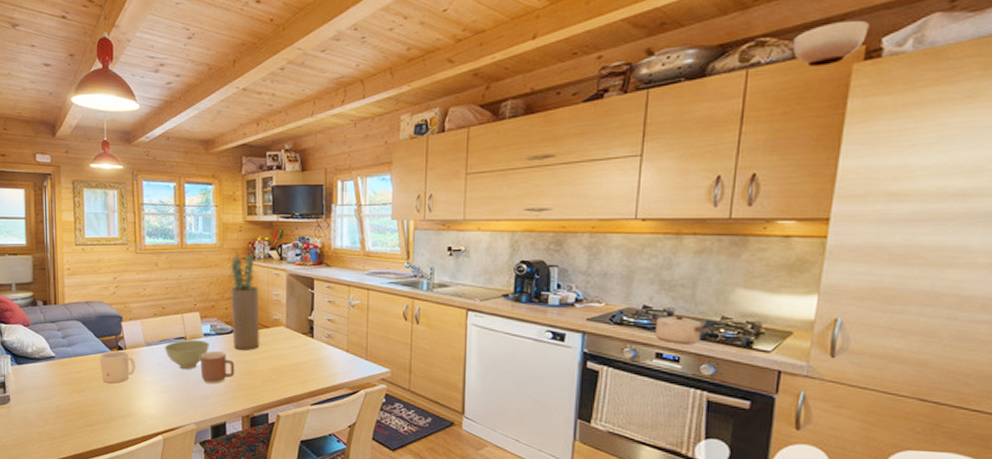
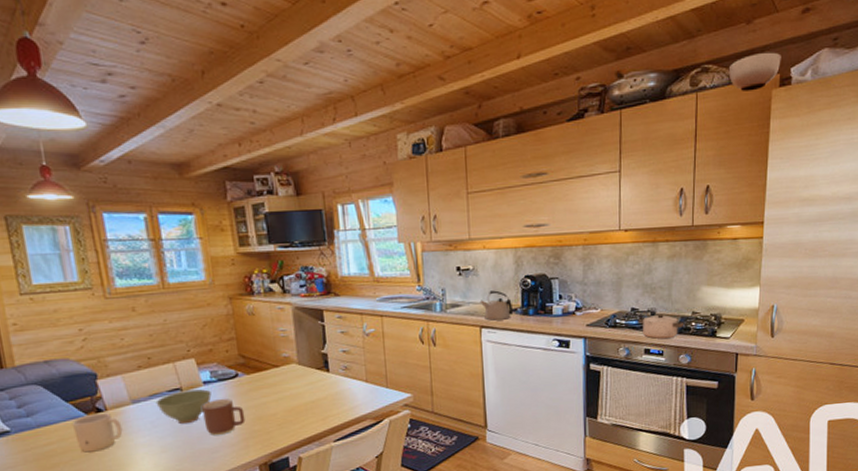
vase: present [231,244,260,350] -> none [226,278,271,395]
kettle: none [469,273,505,306] -> present [479,290,514,322]

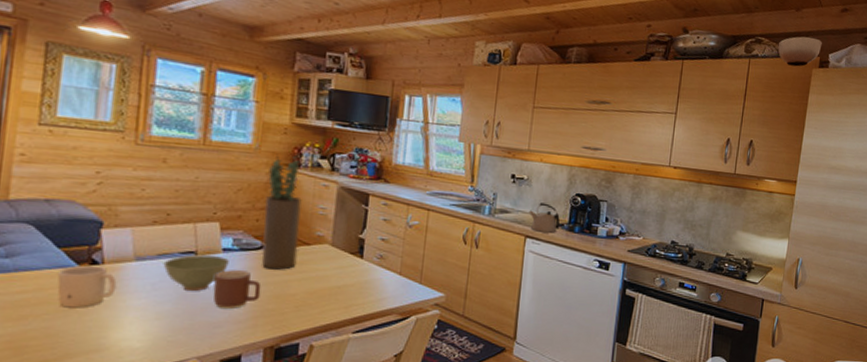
vase: none [226,278,271,395] -> present [261,149,302,270]
cooking pot: present [638,313,685,339] -> none [676,250,719,276]

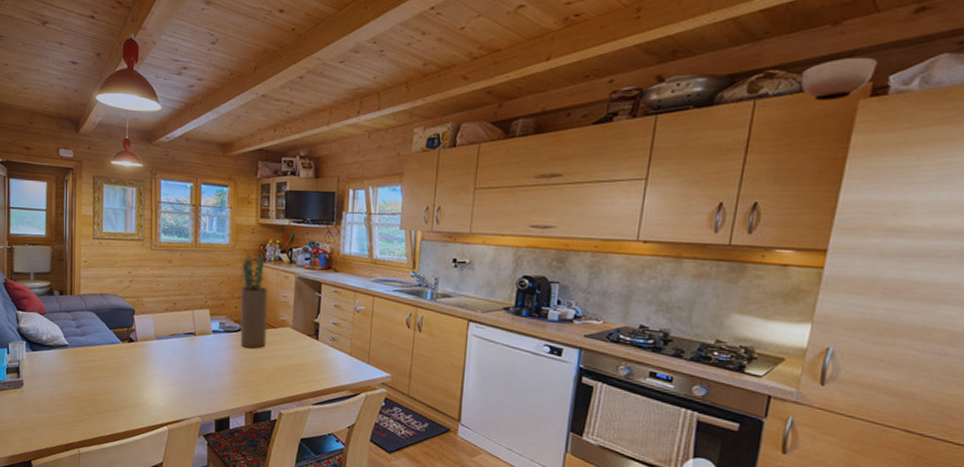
mug: present [57,265,117,308] -> none [111,342,146,374]
bowl: present [163,255,229,291] -> none [174,335,217,364]
mug: present [213,270,261,309] -> none [207,348,241,379]
kettle: present [528,202,561,234] -> none [471,286,506,318]

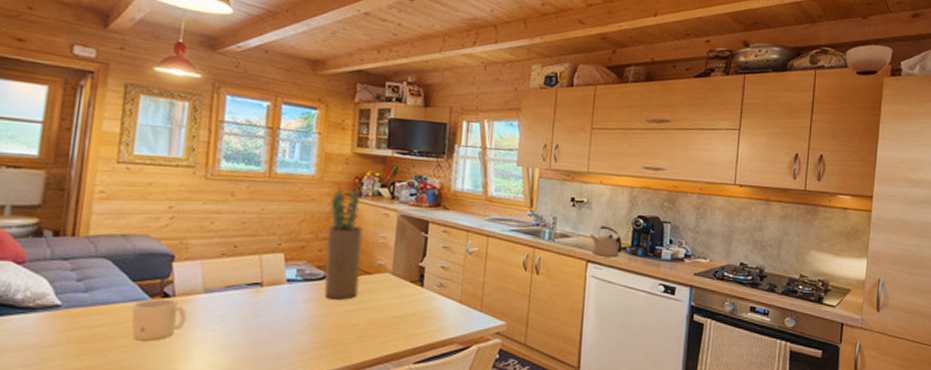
mug: none [111,342,146,374] -> present [131,298,187,341]
kettle: none [471,286,506,318] -> present [589,226,623,258]

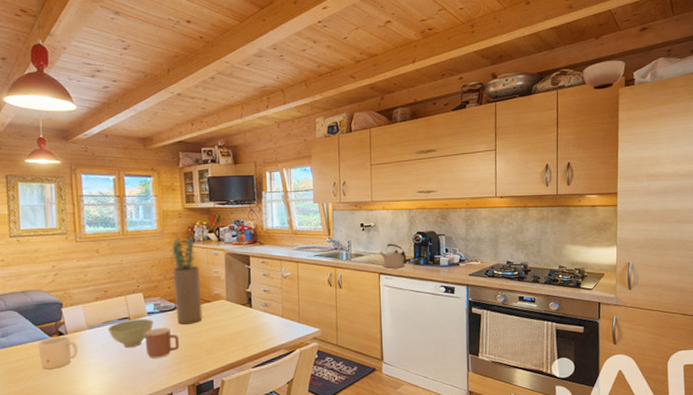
bowl: none [230,286,293,322] -> present [107,319,154,347]
mug: none [277,301,324,340] -> present [145,328,180,358]

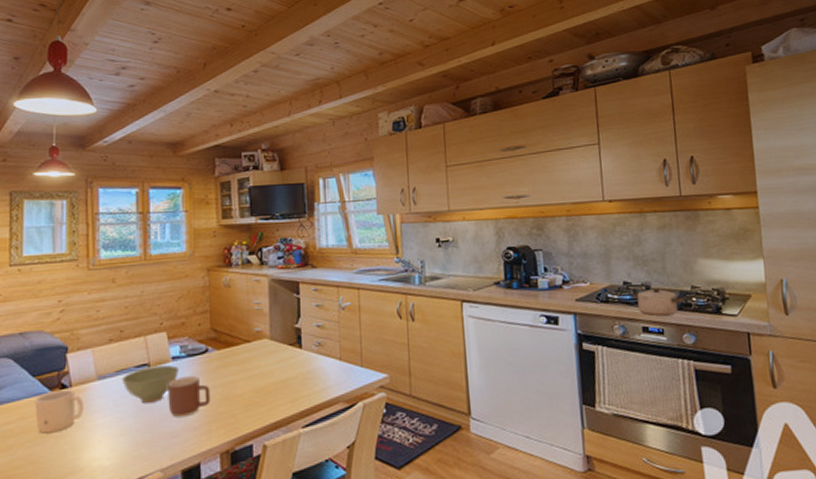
vase: present [172,228,203,325] -> none [204,249,240,372]
kettle: present [379,243,407,270] -> none [460,262,497,295]
cooking pot: none [512,267,553,289] -> present [631,288,684,316]
bowl: present [582,60,625,89] -> none [698,33,751,68]

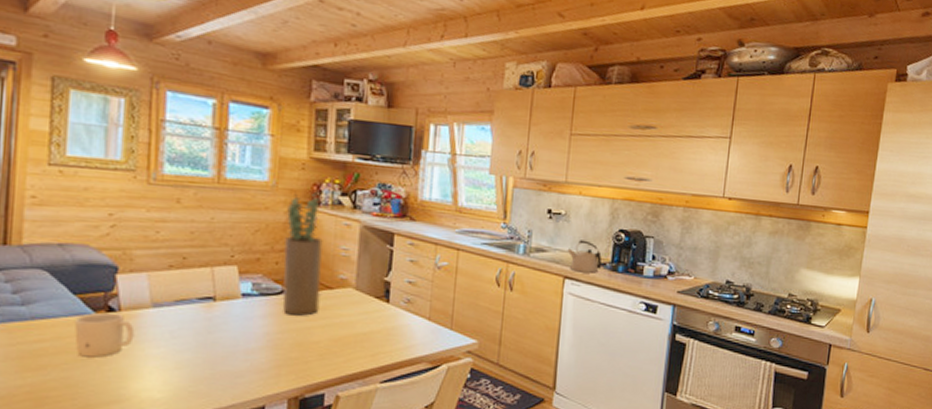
bowl: present [121,365,179,403] -> none [181,300,249,339]
mug: present [168,376,211,417] -> none [233,316,283,357]
vase: none [204,249,240,372] -> present [282,186,323,316]
kettle: none [460,262,497,295] -> present [567,240,602,275]
cooking pot: present [631,288,684,316] -> none [731,291,780,319]

